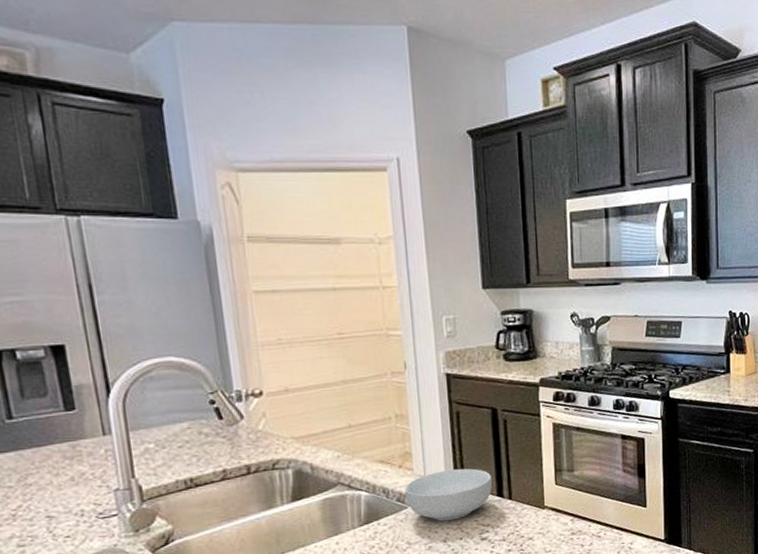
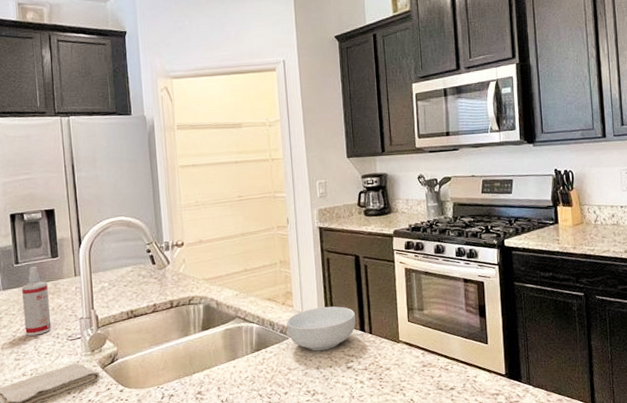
spray bottle: none [21,423,72,515] -> present [22,267,52,336]

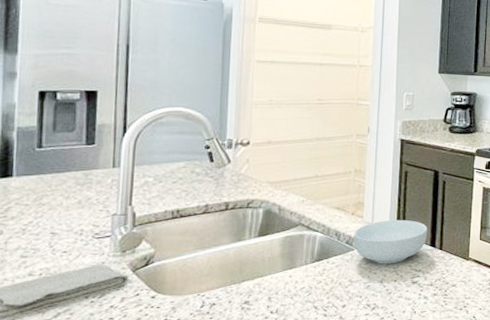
spray bottle: present [22,267,52,336] -> none [39,153,76,231]

